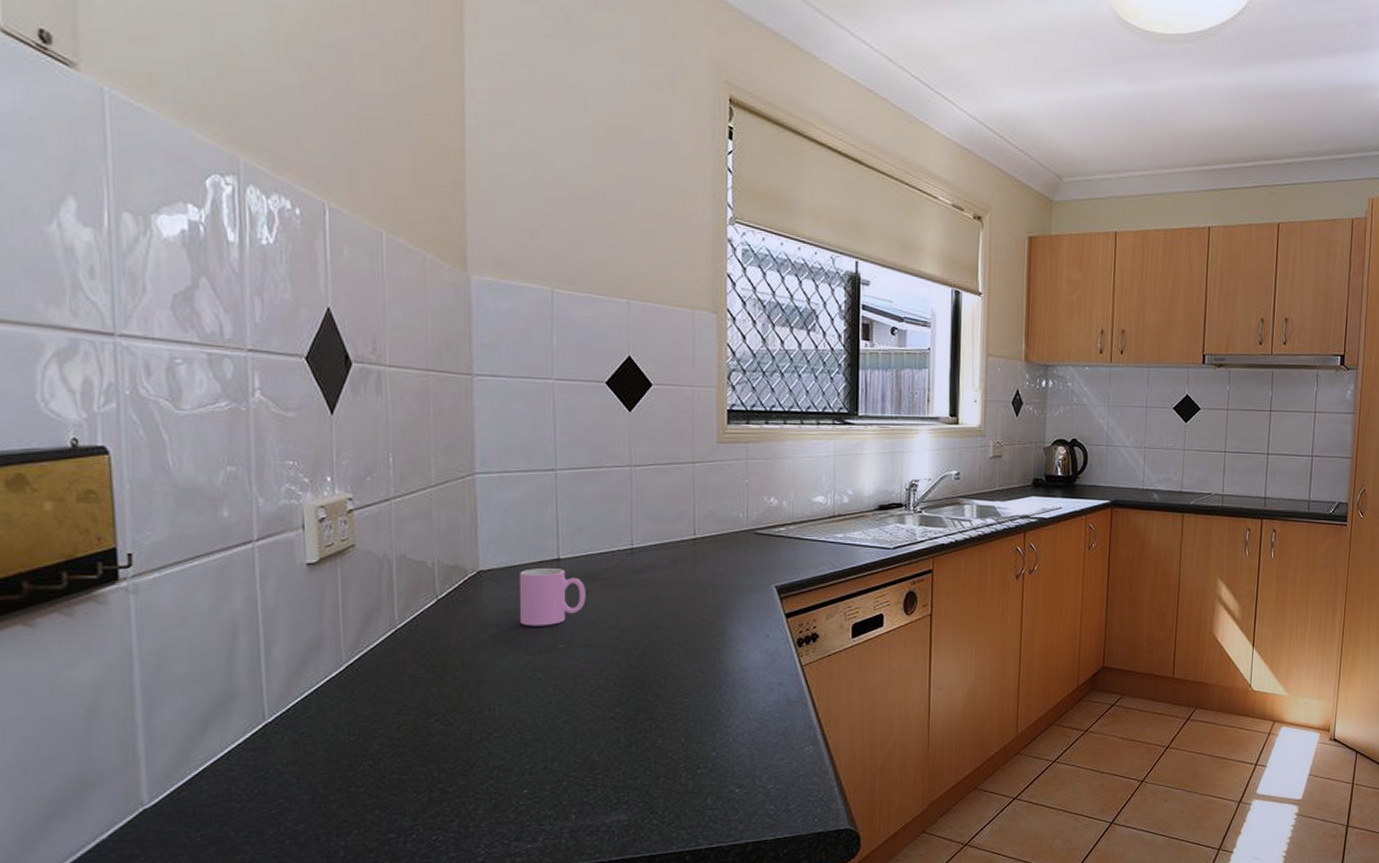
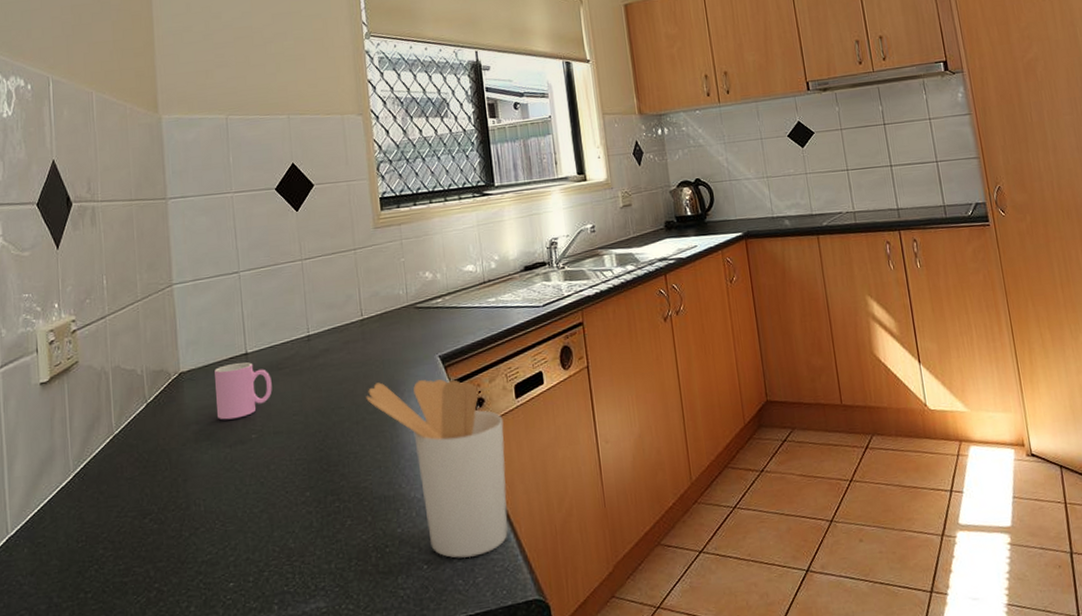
utensil holder: none [691,606,836,786] -> present [366,379,508,559]

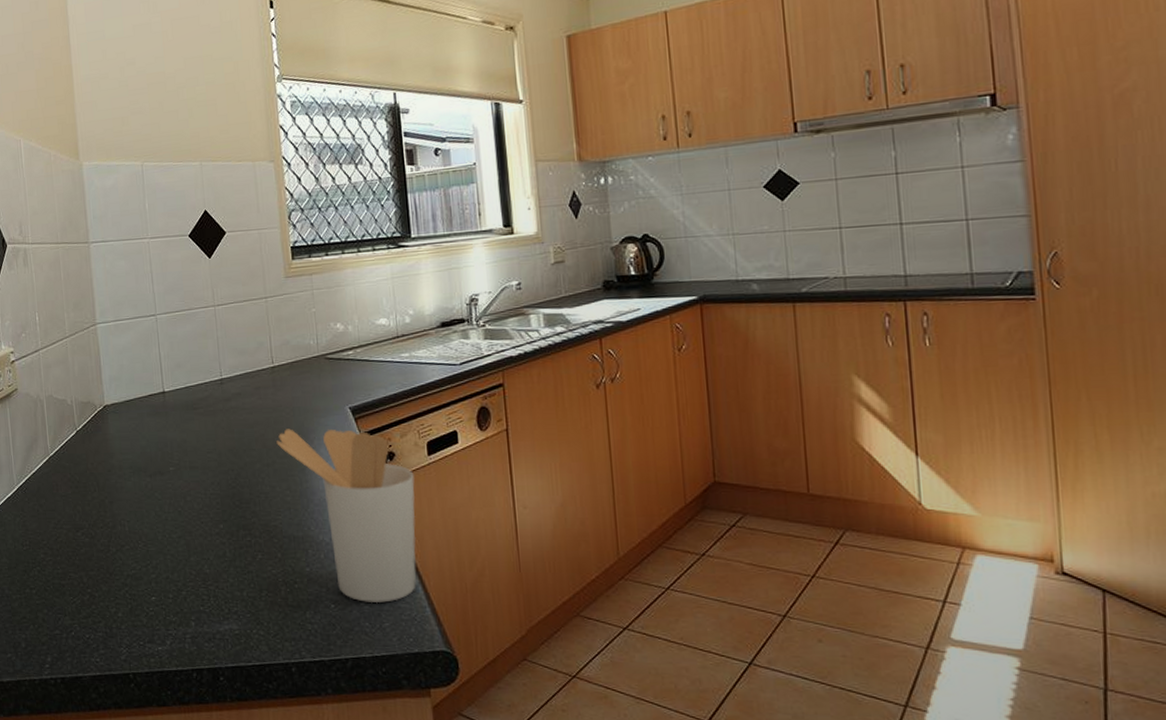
cup: present [214,362,272,420] -> none [135,400,188,452]

